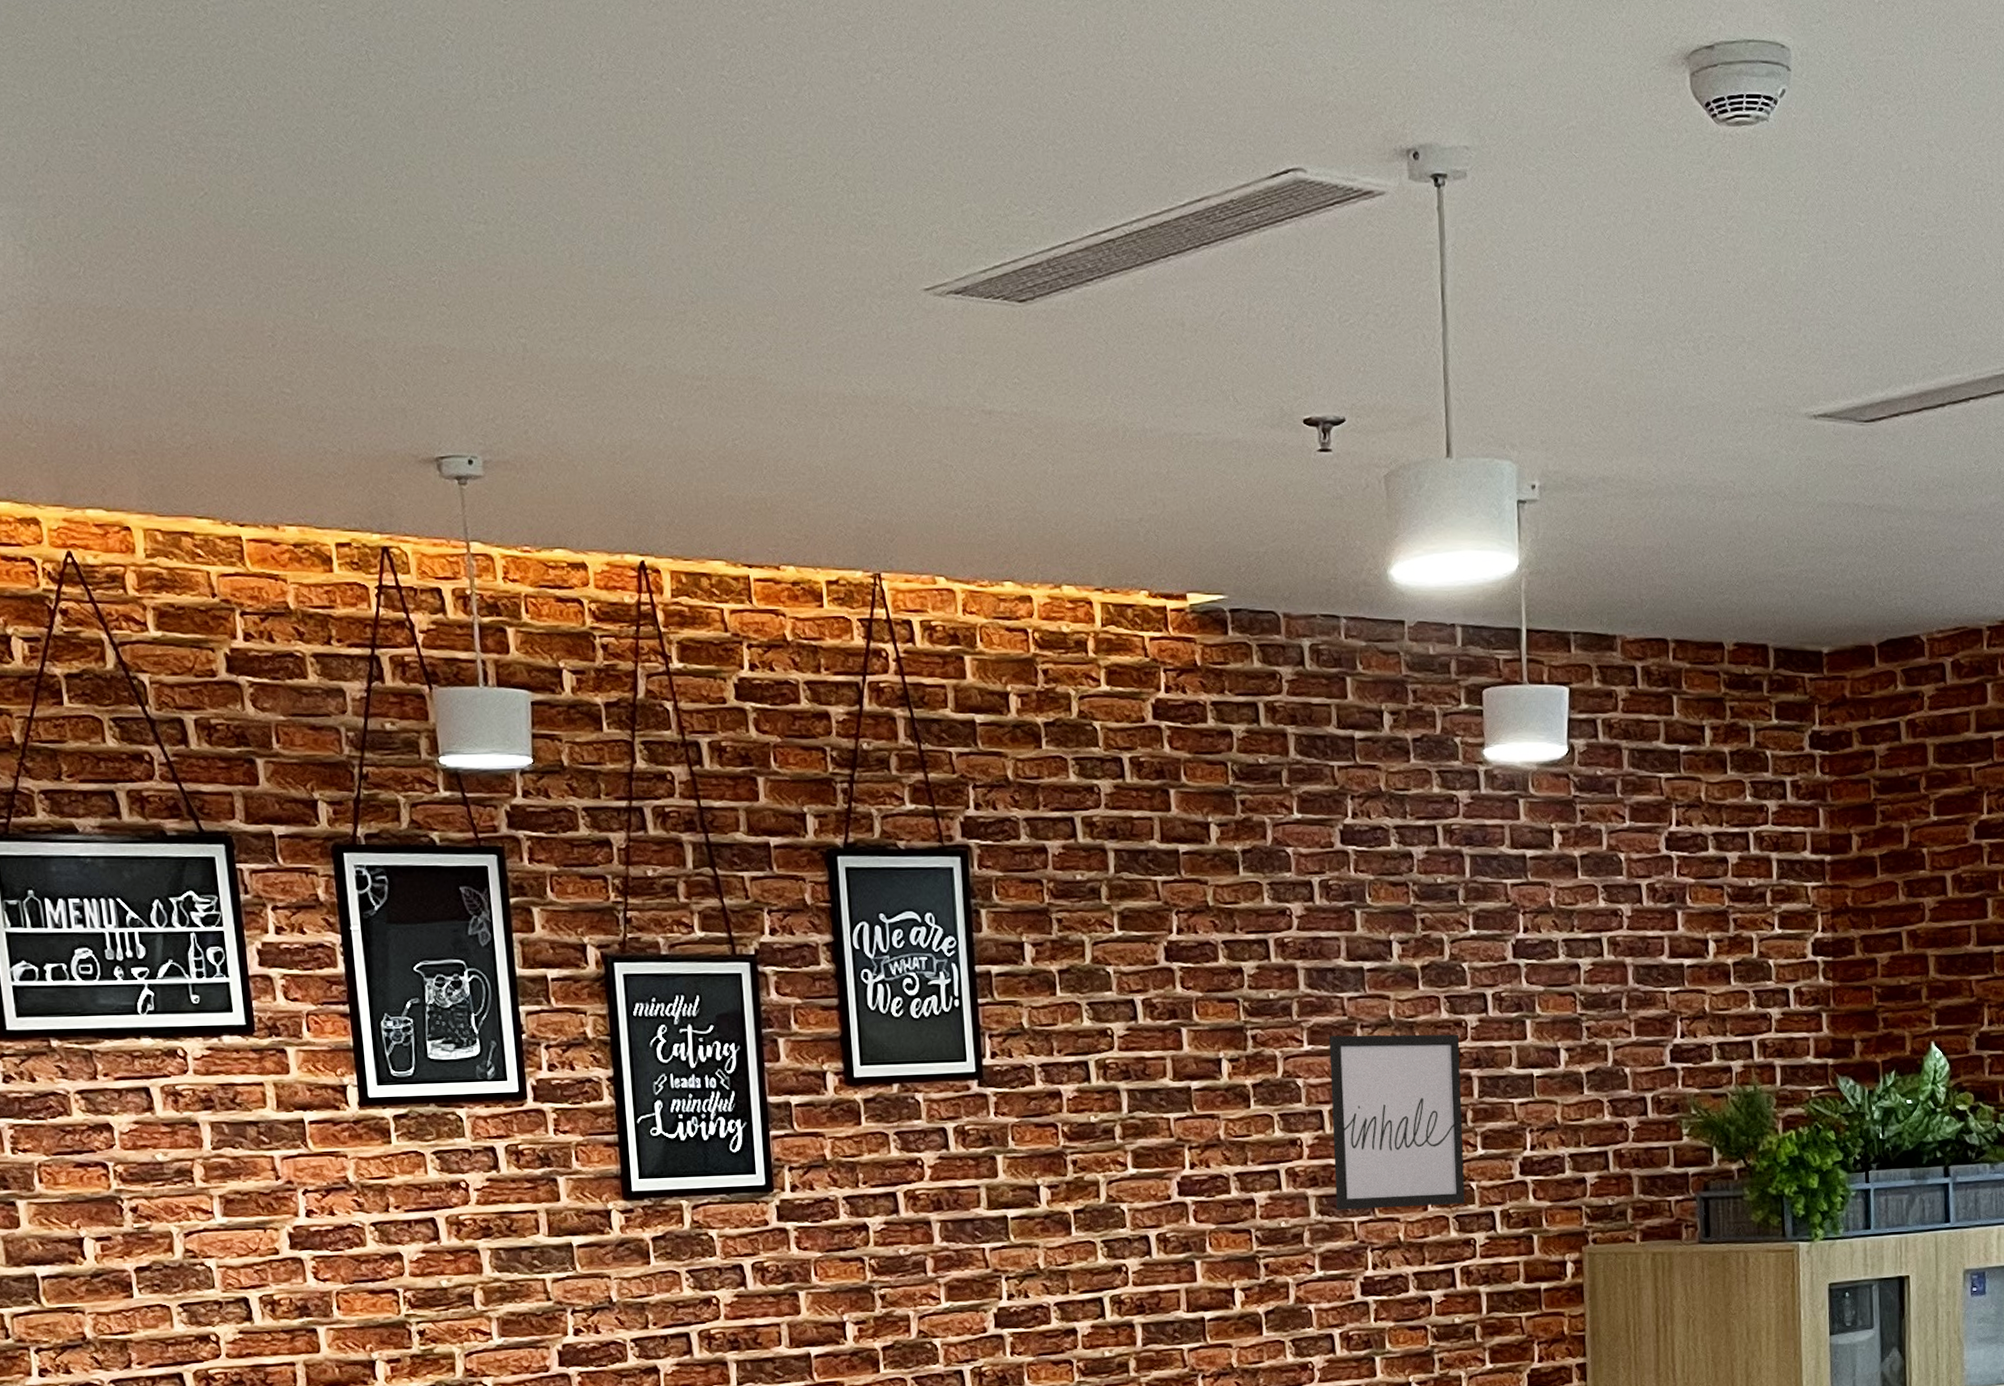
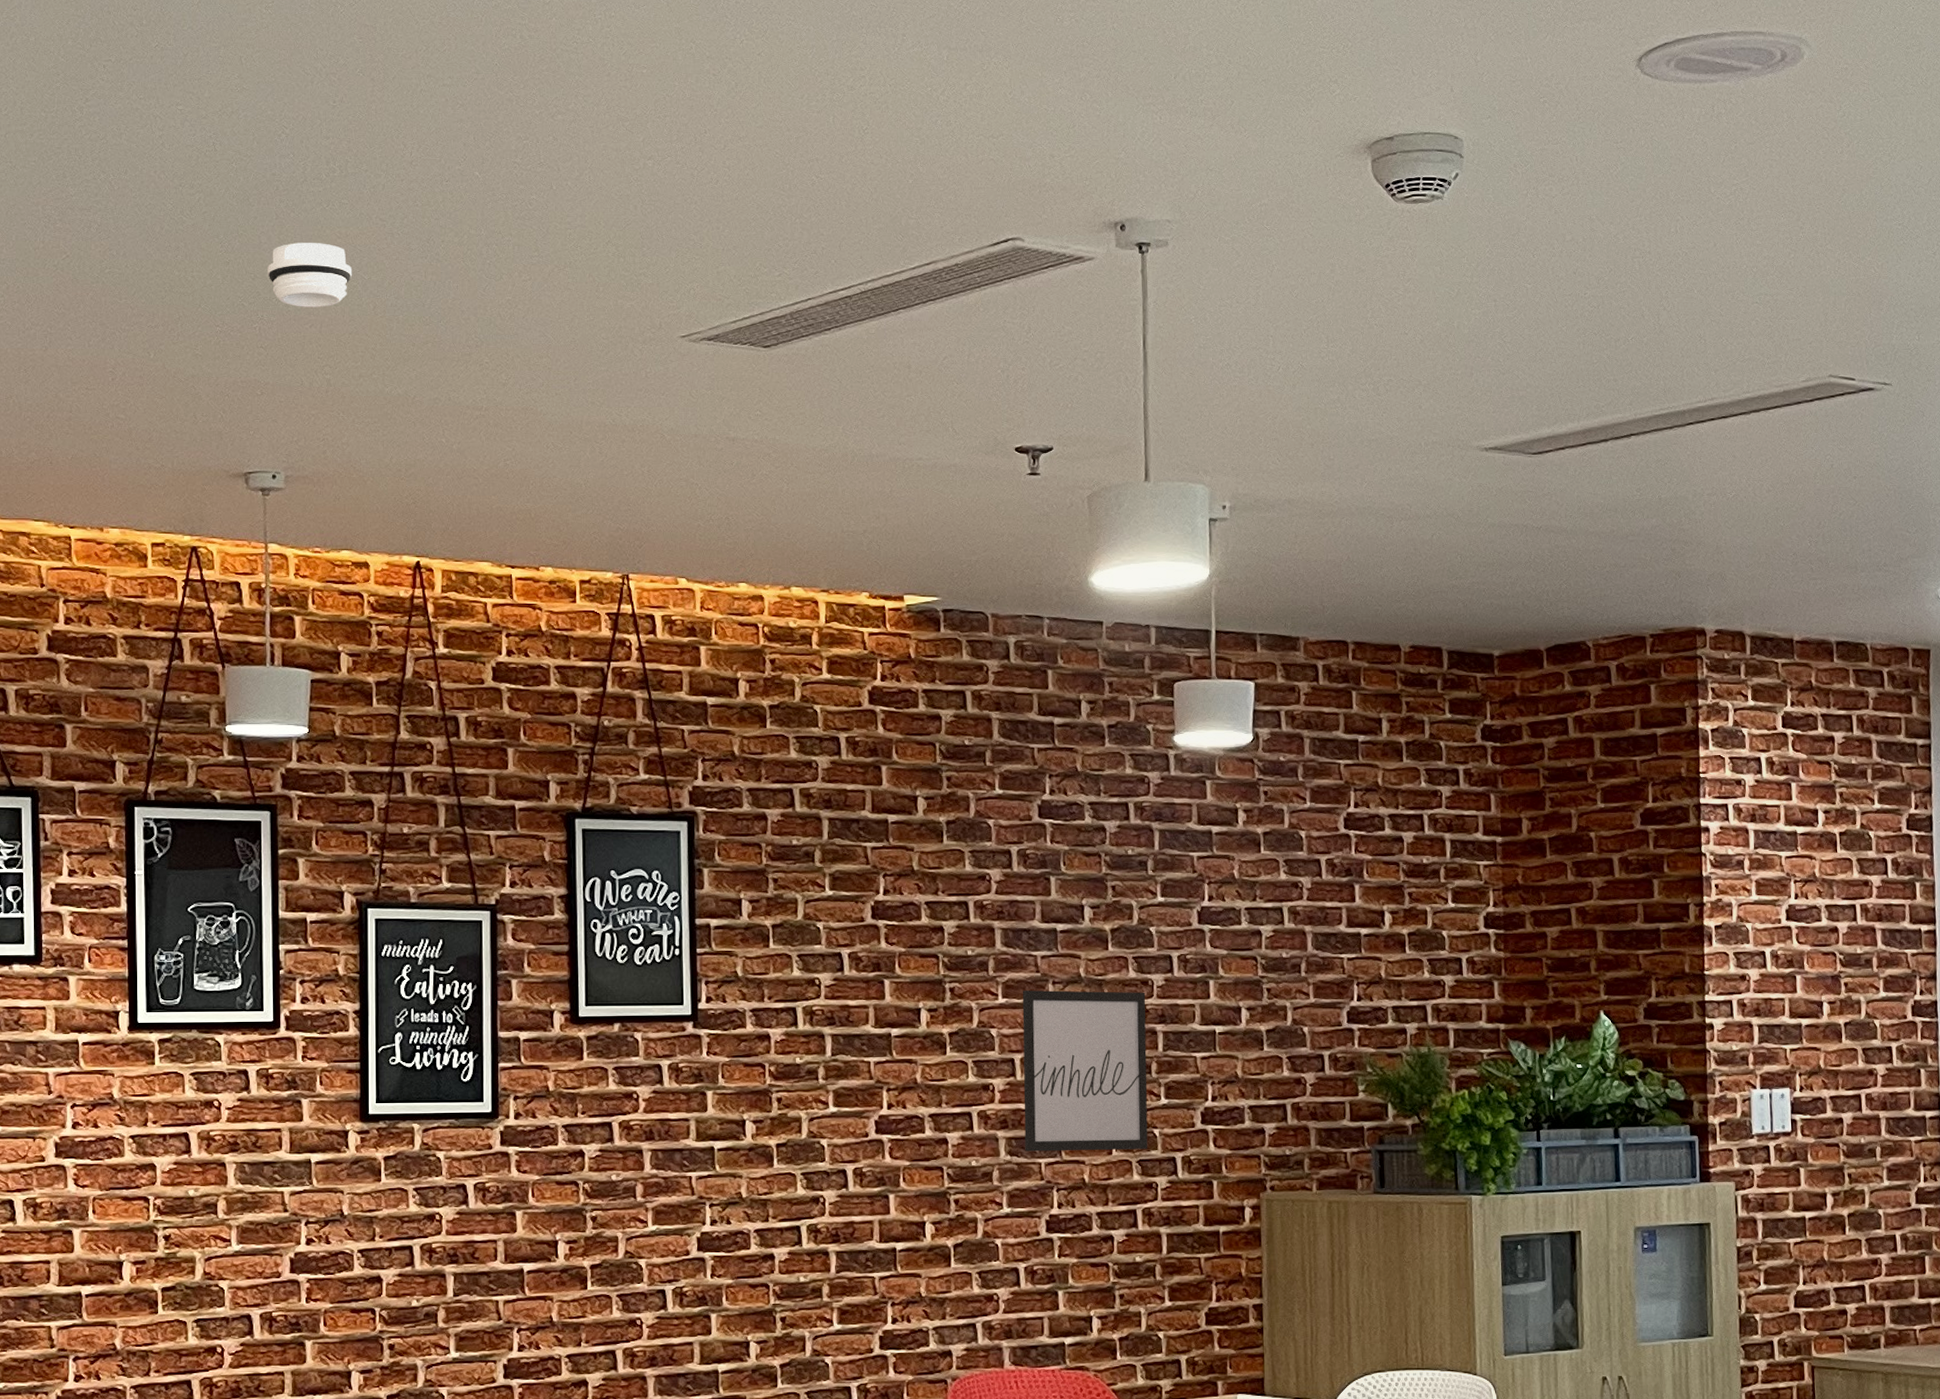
smoke detector: none [442,176,543,256] -> present [268,243,353,307]

